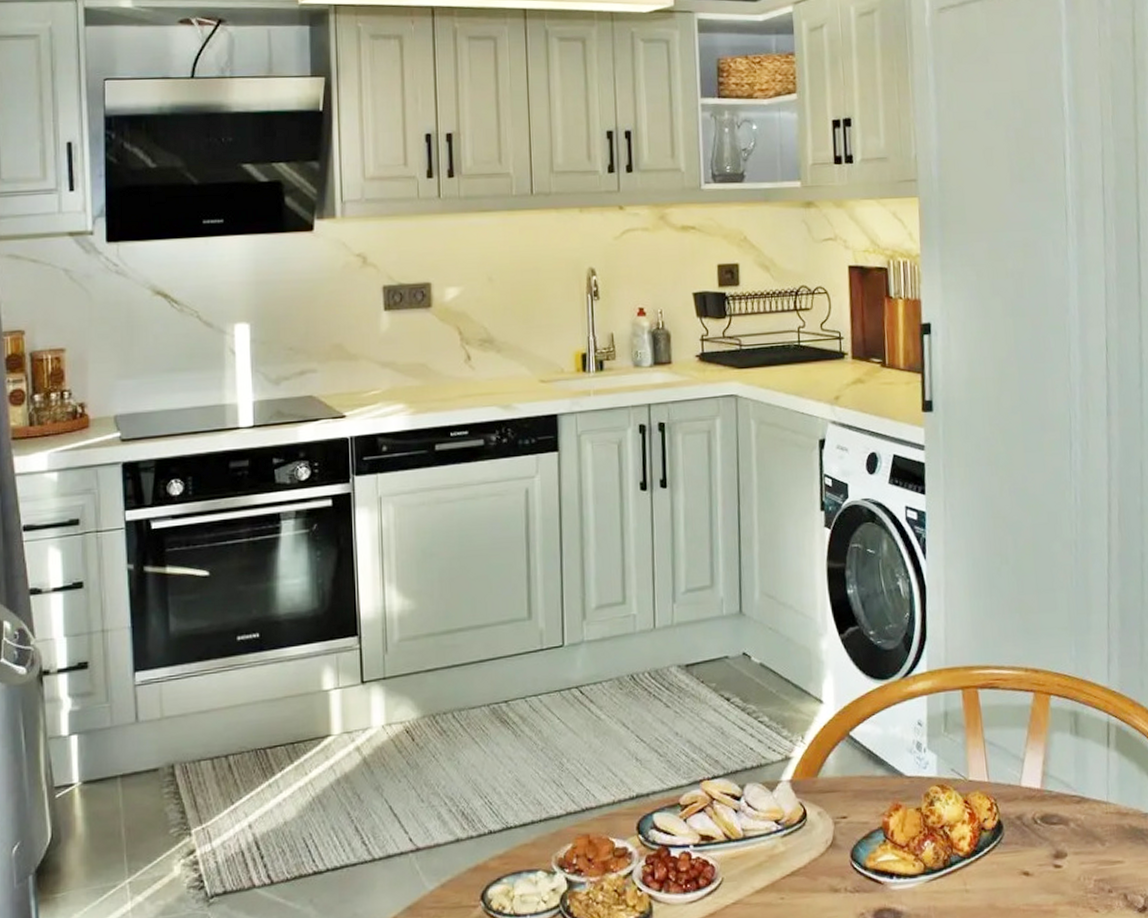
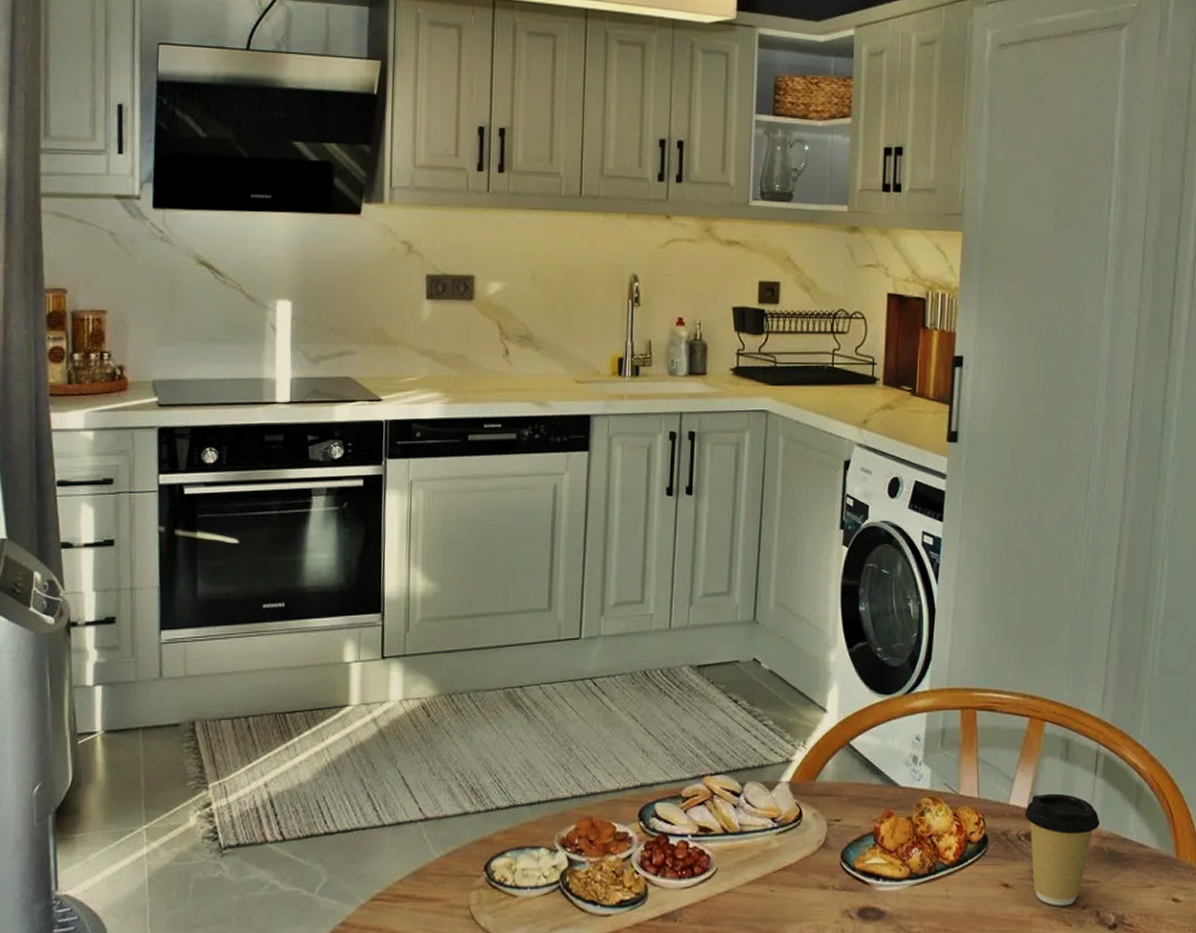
coffee cup: none [1038,770,1118,892] -> present [1025,793,1100,906]

